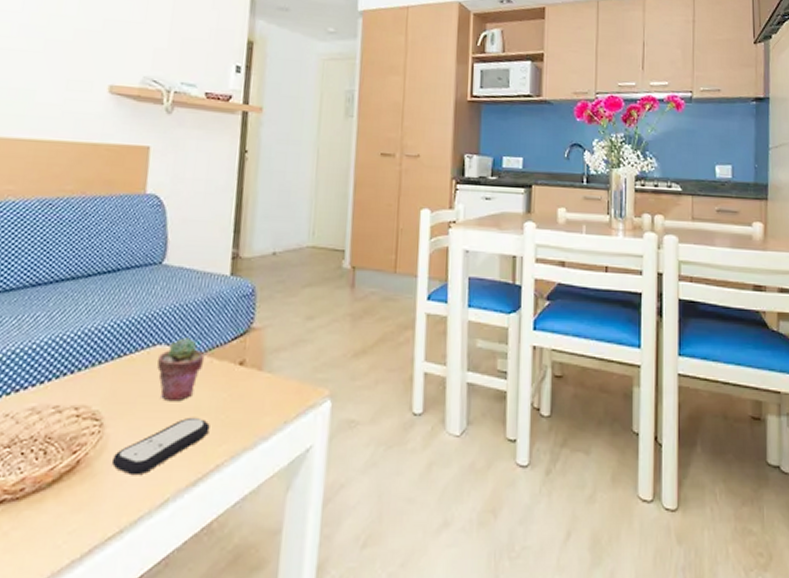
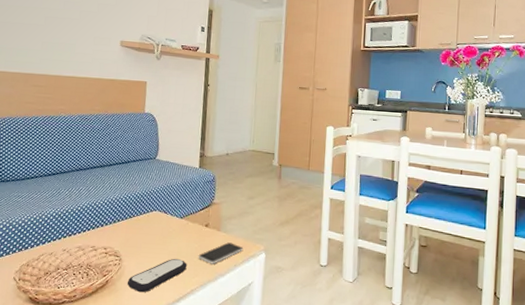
potted succulent: present [156,337,205,402] -> none [153,207,184,248]
smartphone: none [227,387,298,423] -> present [198,242,244,264]

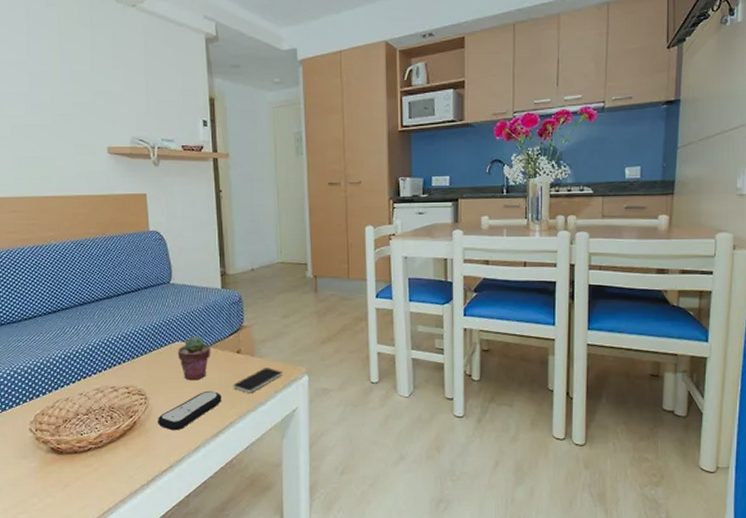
potted succulent: none [153,207,184,248] -> present [177,335,211,381]

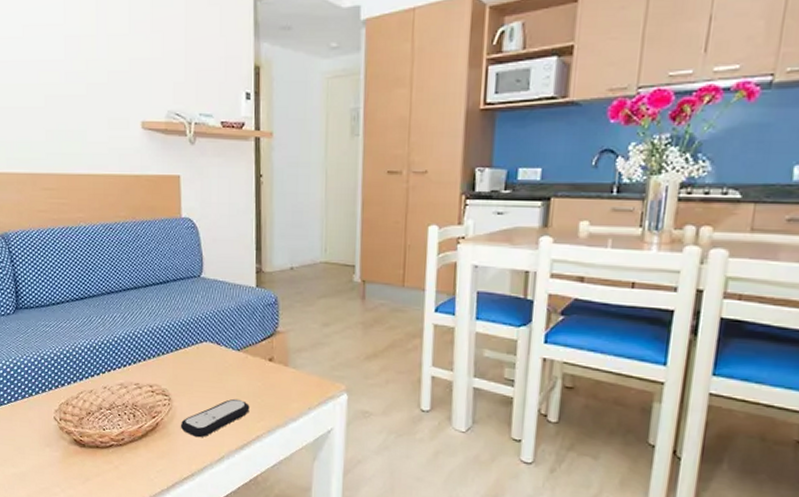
potted succulent: present [177,335,211,381] -> none [204,337,241,387]
smartphone: present [233,368,283,393] -> none [262,380,319,407]

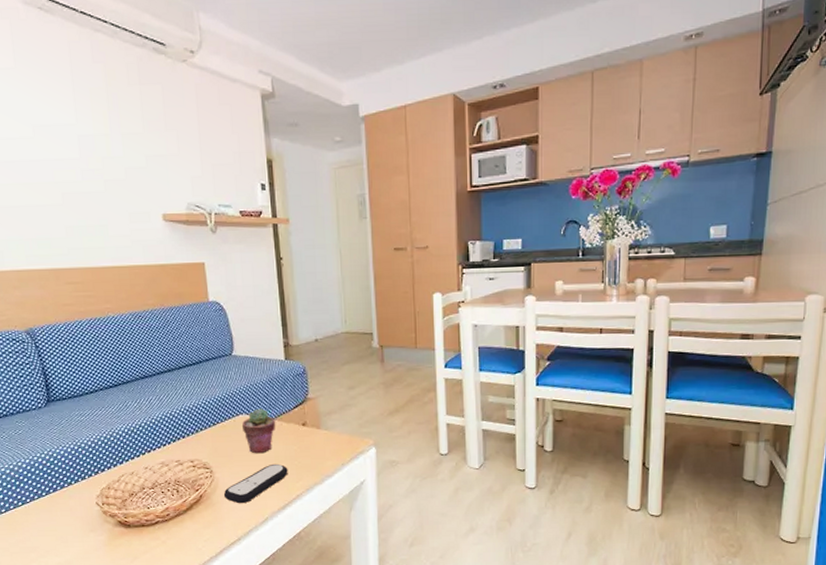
potted succulent: none [204,337,241,387] -> present [241,408,276,454]

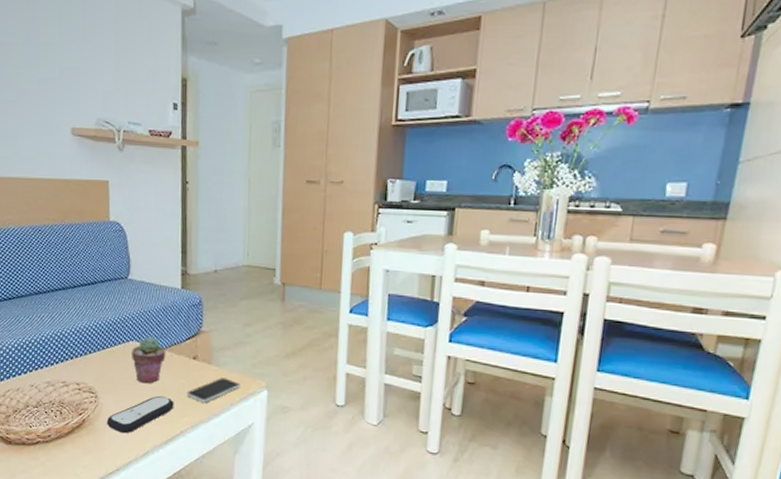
smartphone: none [299,440,350,466] -> present [186,377,241,403]

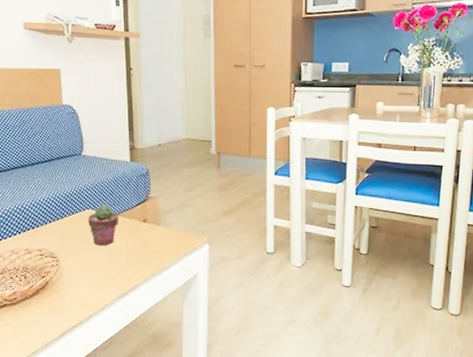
remote control: present [106,395,174,434] -> none [67,255,128,291]
smartphone: present [186,377,241,403] -> none [139,236,186,259]

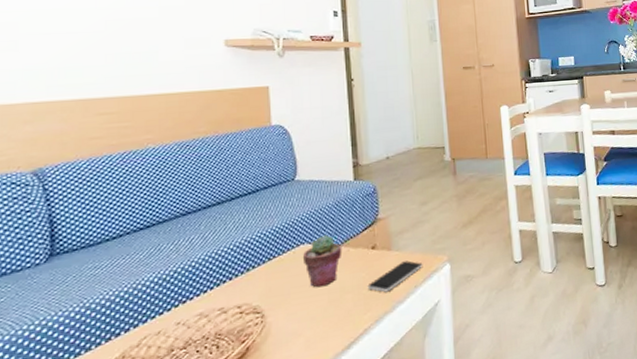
smartphone: none [139,236,186,259] -> present [367,260,423,293]

